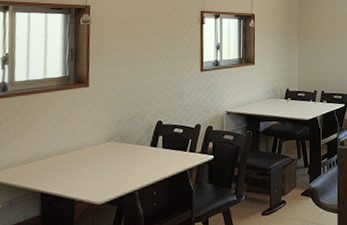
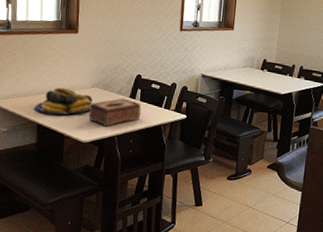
fruit bowl: none [37,147,108,180] -> present [34,87,93,115]
tissue box: none [103,148,164,183] -> present [88,98,141,127]

